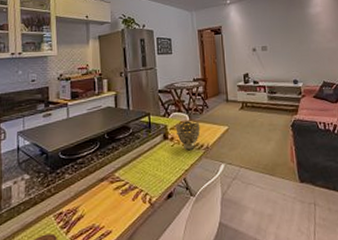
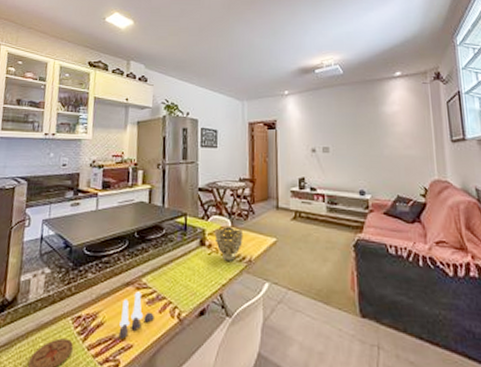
salt and pepper shaker set: none [98,185,128,228] -> present [118,291,154,340]

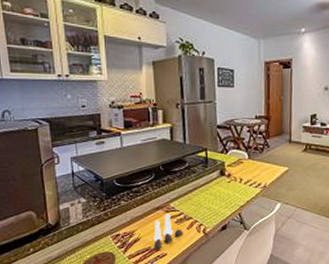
decorative bowl: present [214,227,244,261] -> none [233,159,259,187]

